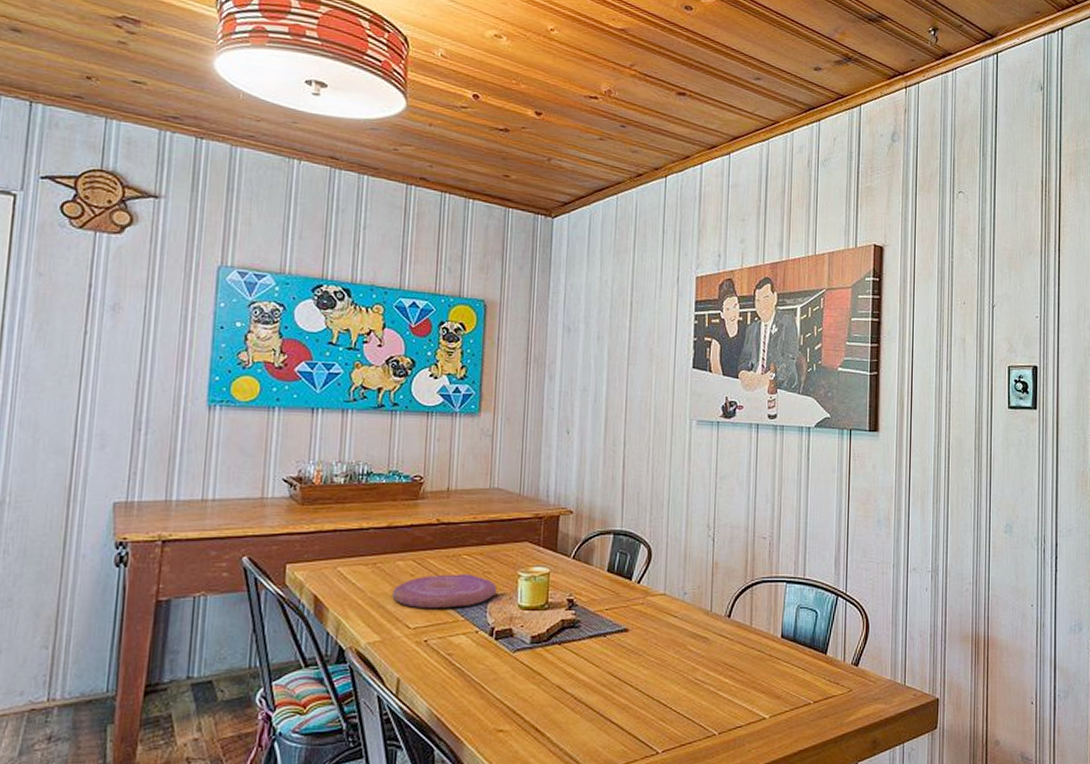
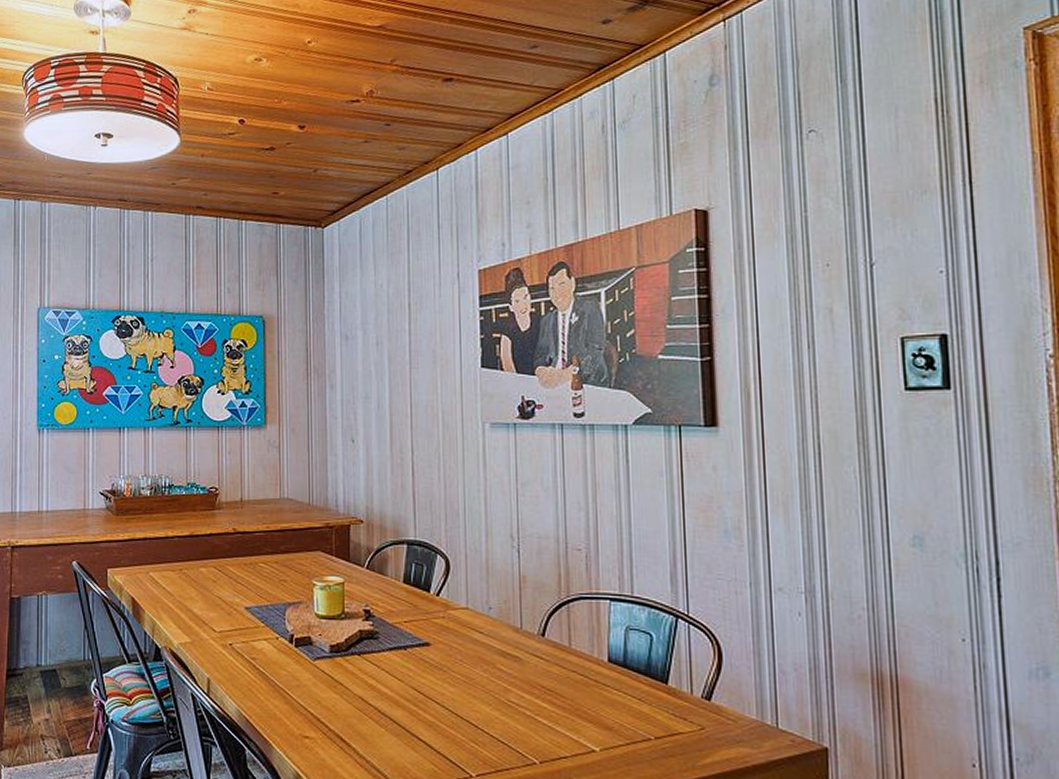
plate: present [392,574,498,609] -> none [198,581,294,614]

